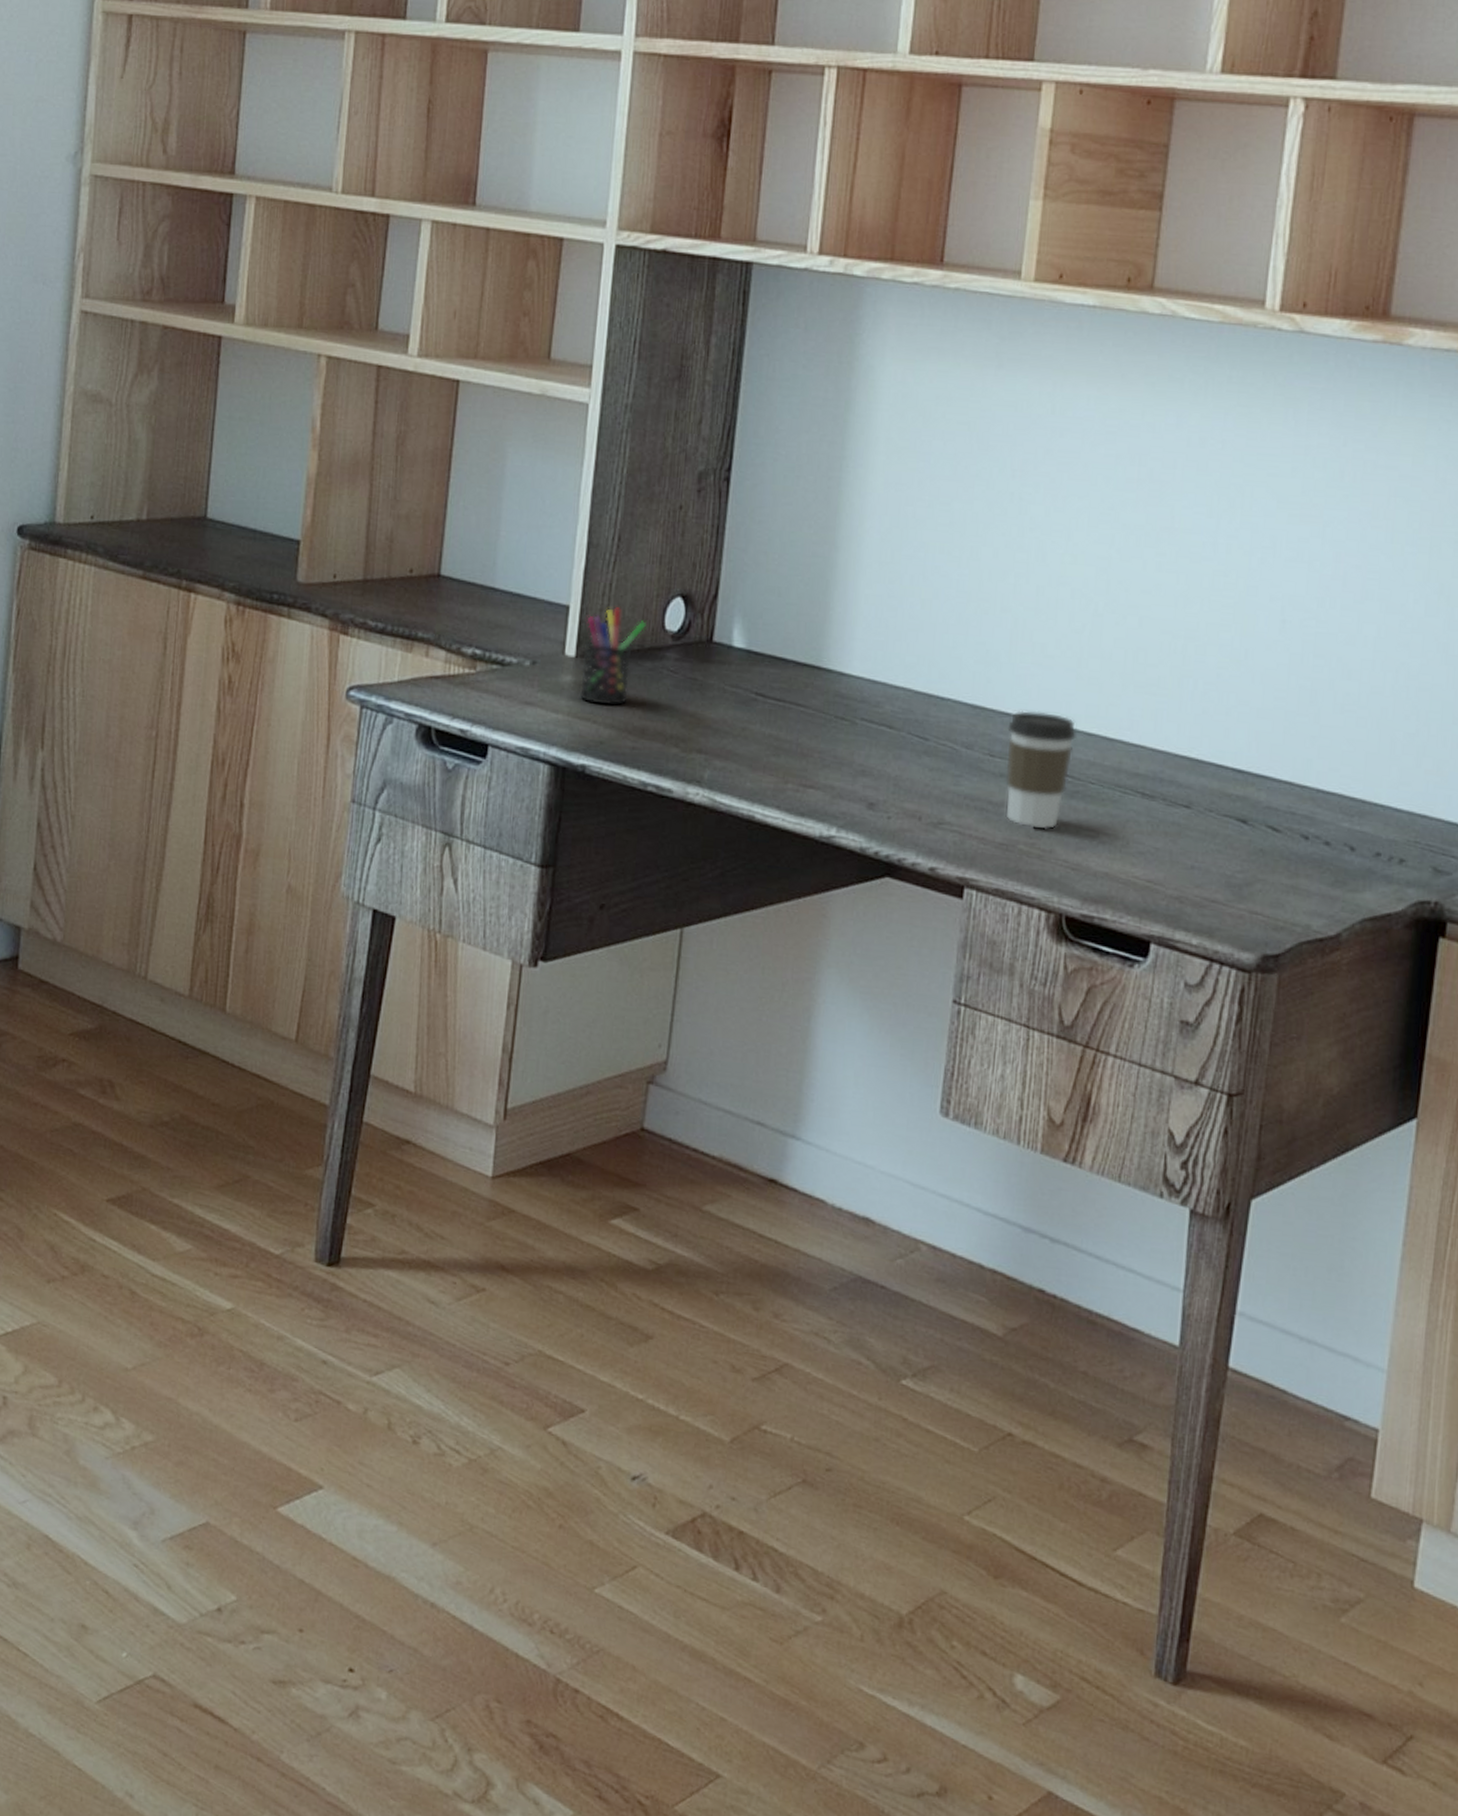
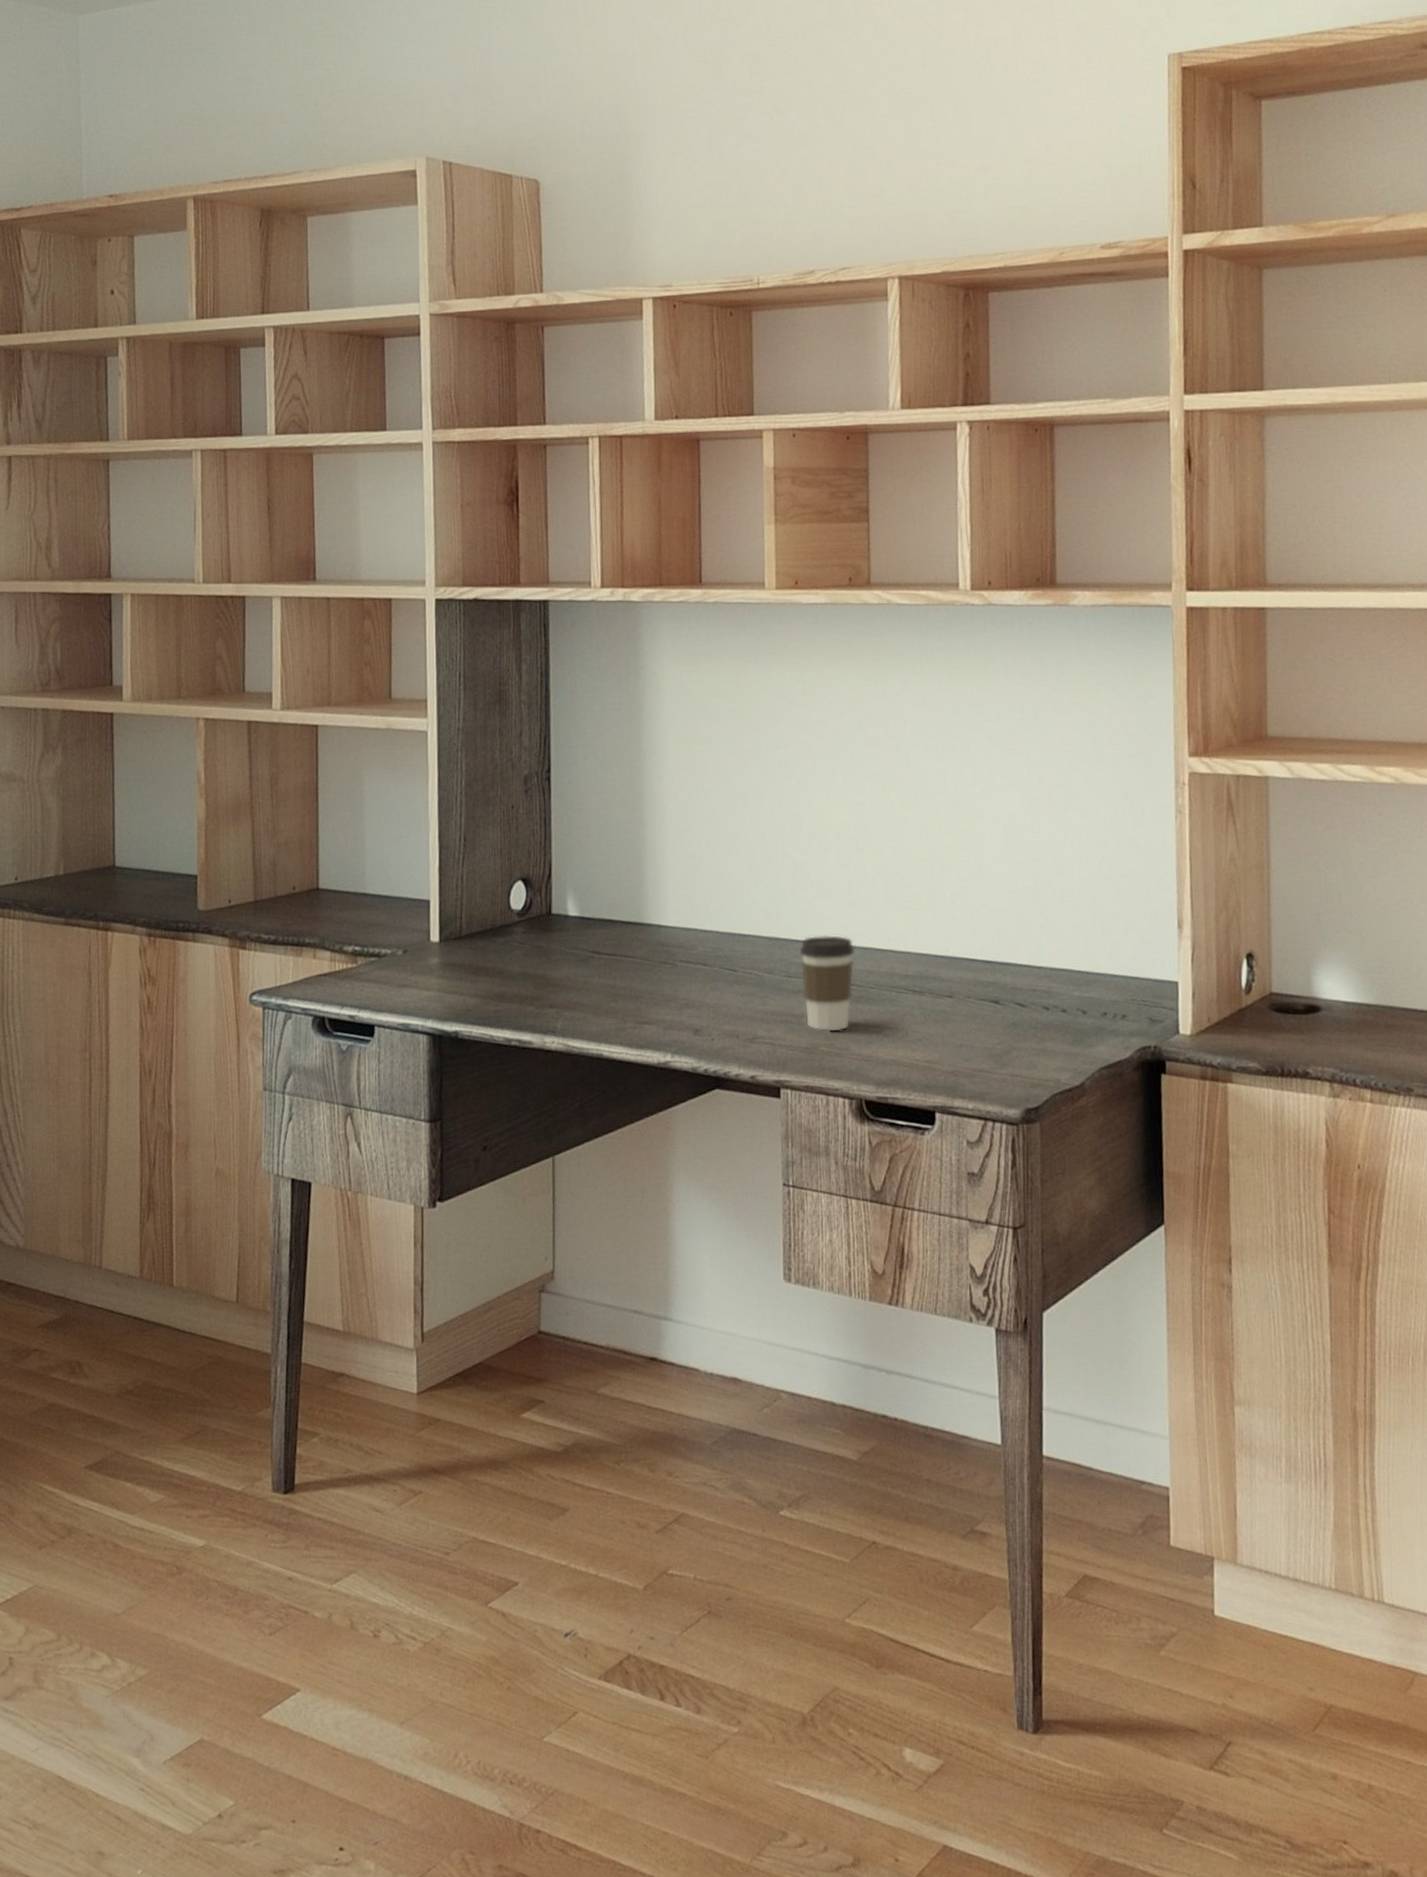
pen holder: present [580,607,646,706] -> none [445,896,495,979]

